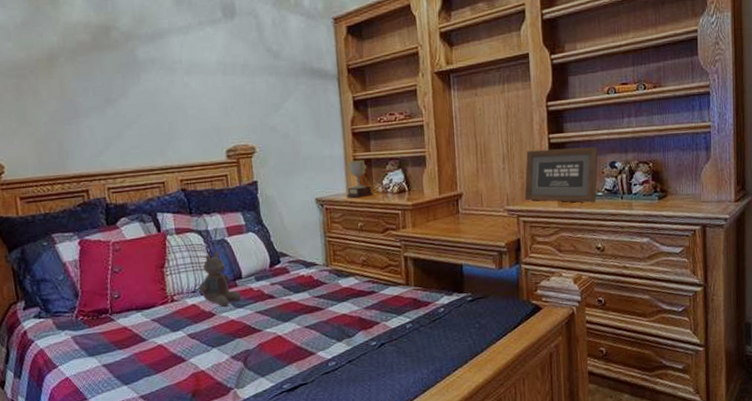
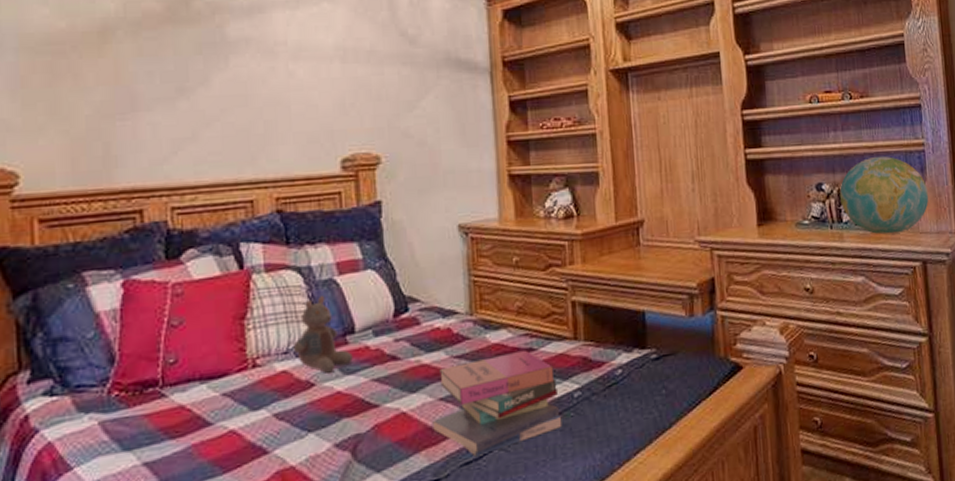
books: none [301,292,398,369] -> present [433,350,562,457]
trophy: present [346,159,373,199] -> none [498,174,532,225]
picture frame: present [524,146,598,203] -> none [718,164,803,233]
globe: none [630,137,712,205] -> present [839,156,929,236]

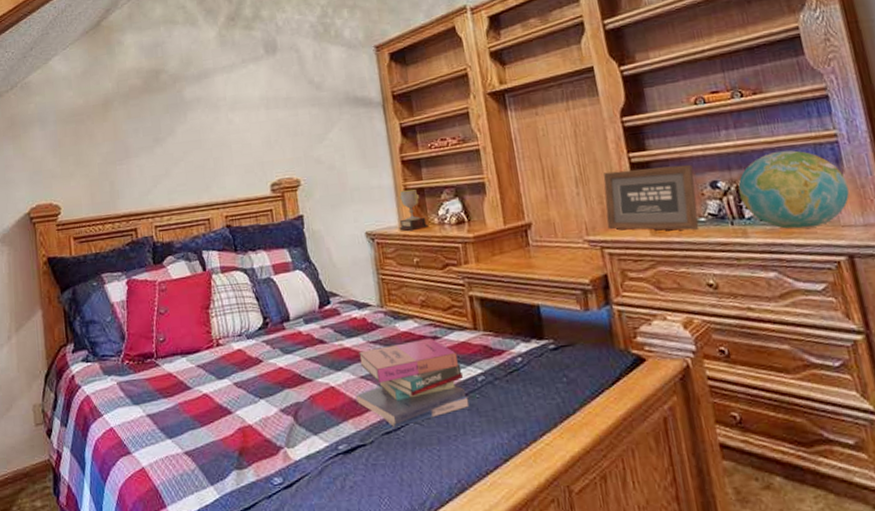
stuffed animal: present [293,296,353,373] -> none [244,291,290,352]
trophy: none [498,174,532,225] -> present [399,188,428,232]
picture frame: none [718,164,803,233] -> present [603,164,699,231]

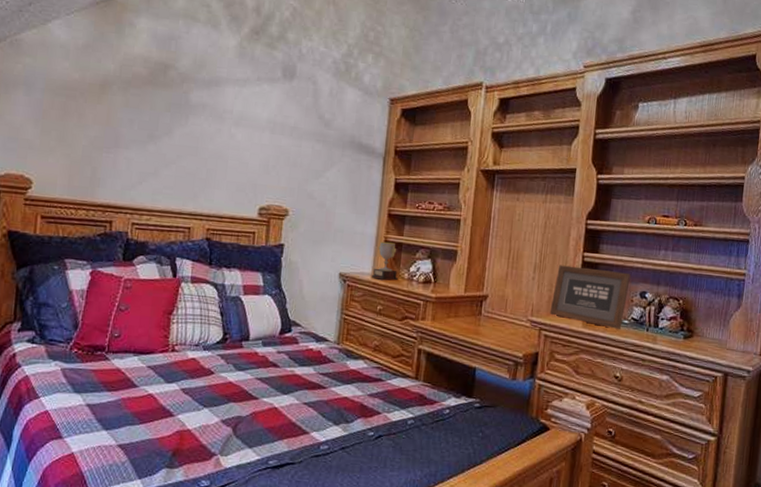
books: present [356,337,470,428] -> none [295,379,396,453]
globe: present [738,150,850,230] -> none [659,277,742,347]

